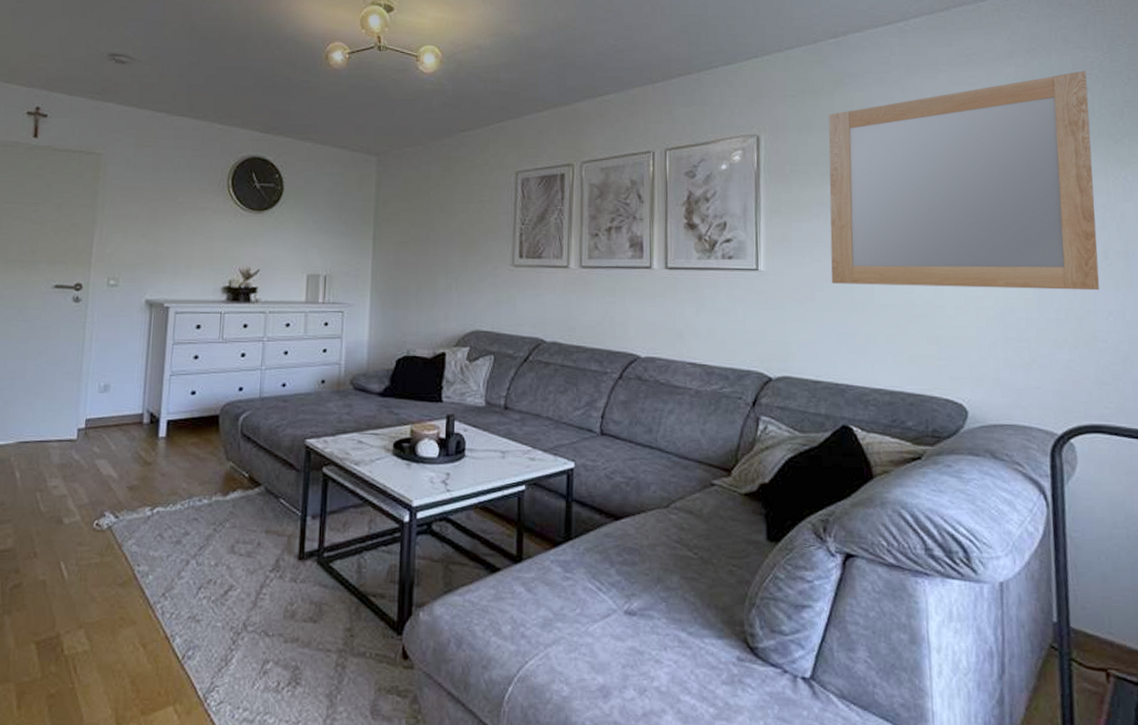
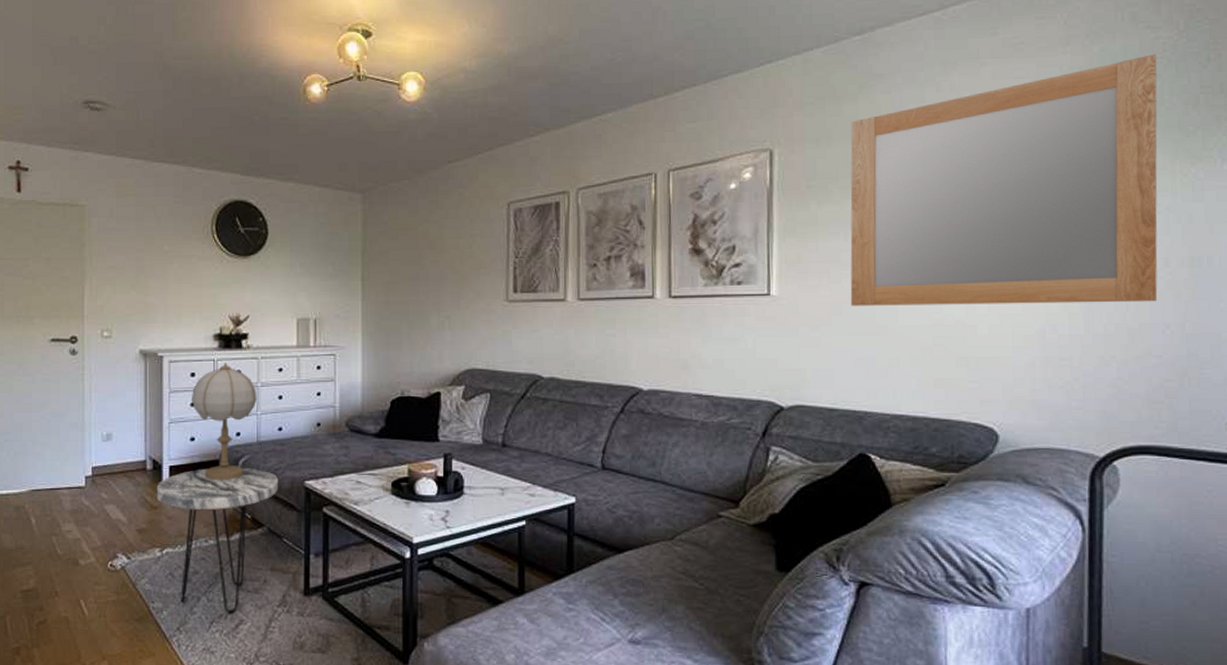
side table: none [151,423,280,579] -> present [156,467,279,614]
table lamp: none [194,316,263,437] -> present [191,362,258,481]

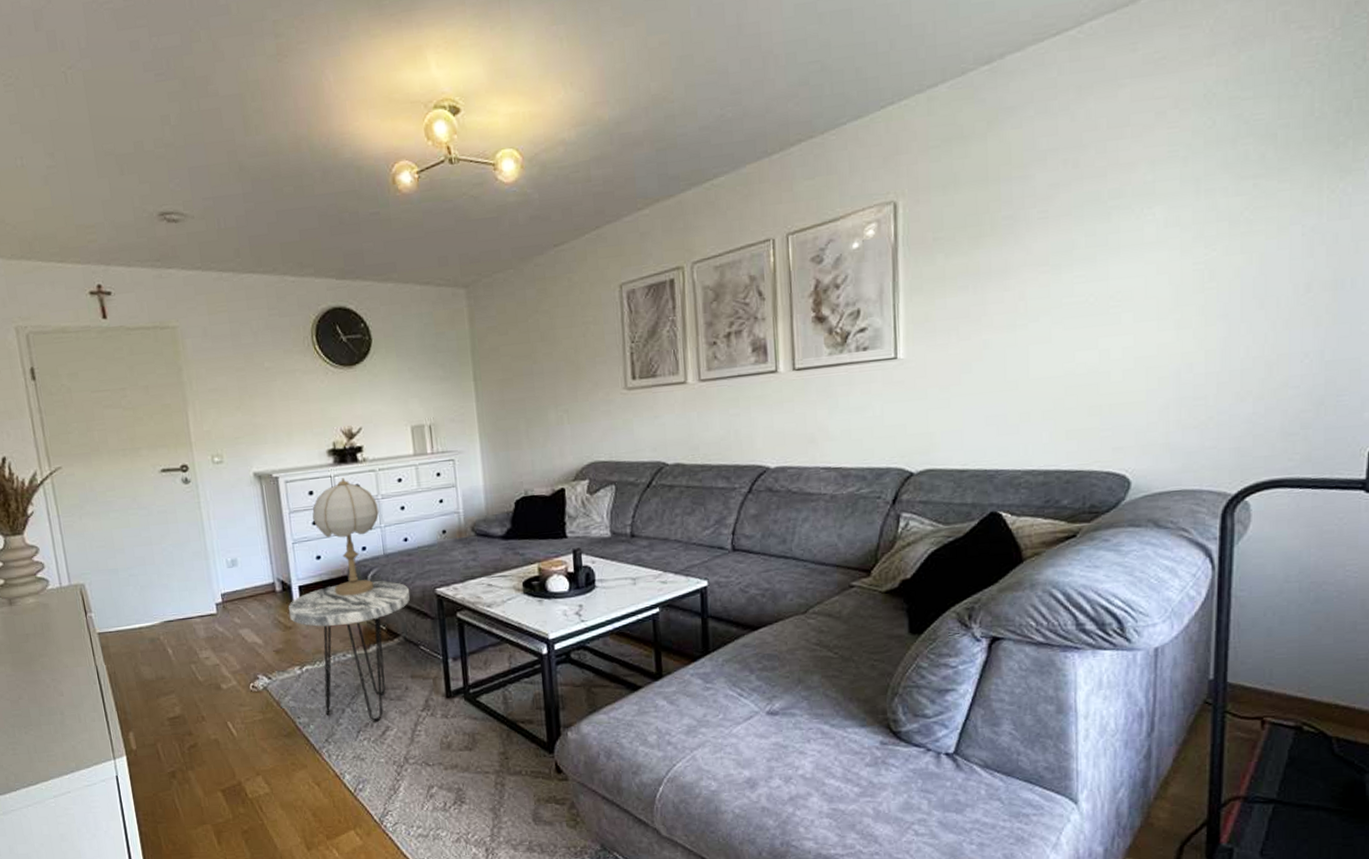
home mirror: present [850,54,1158,306] -> none [979,58,1309,363]

